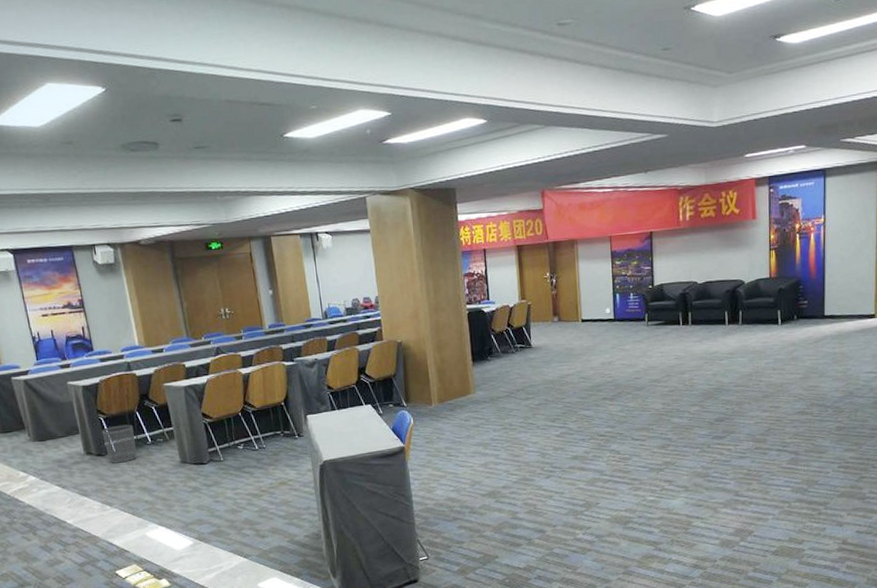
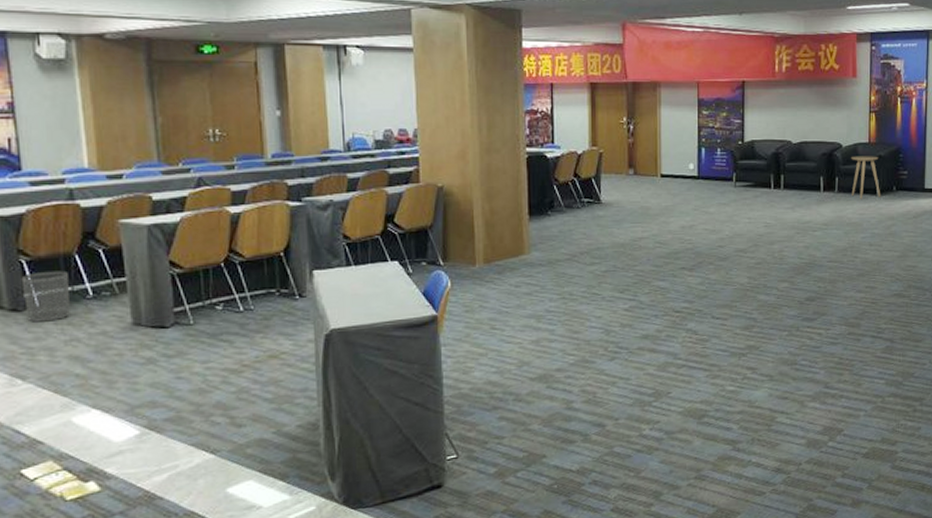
side table: none [753,289,783,329] -> present [851,156,881,199]

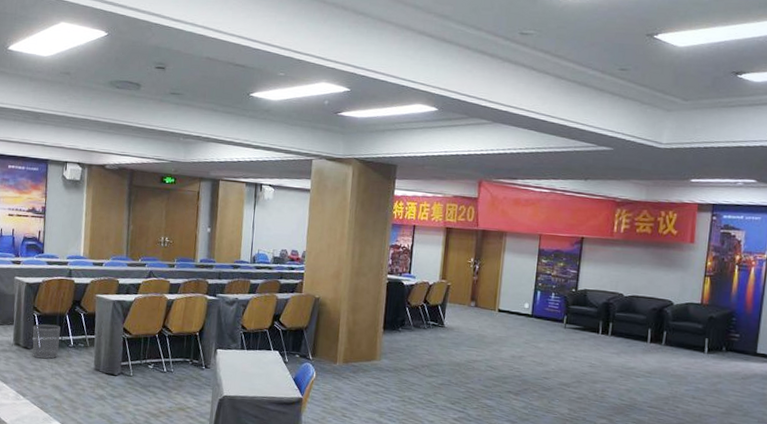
side table: present [851,156,881,199] -> none [678,314,711,355]

